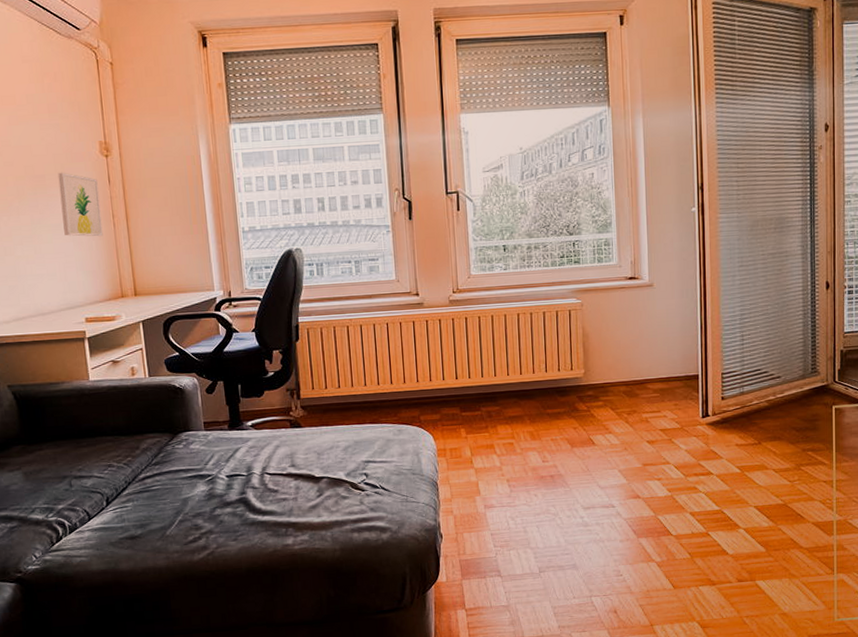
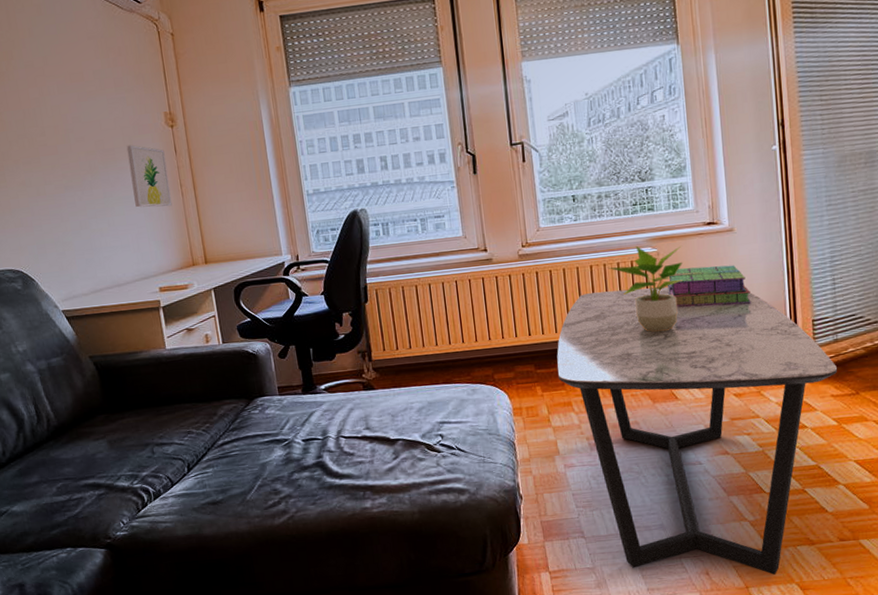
coffee table: none [481,336,742,613] -> present [556,286,837,575]
potted plant: none [535,297,604,380] -> present [609,246,682,333]
stack of books: none [590,318,666,357] -> present [668,265,751,307]

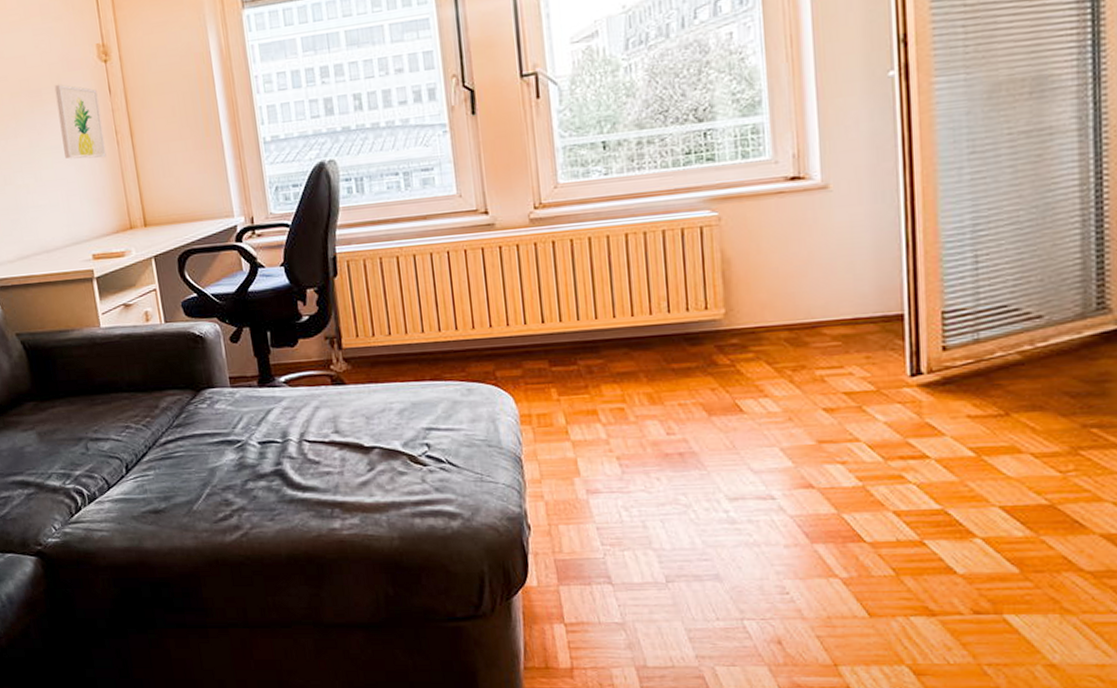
coffee table: present [556,286,837,575] -> none [578,262,977,651]
potted plant: present [609,246,682,333] -> none [650,208,753,323]
stack of books: present [668,265,751,307] -> none [732,234,851,291]

